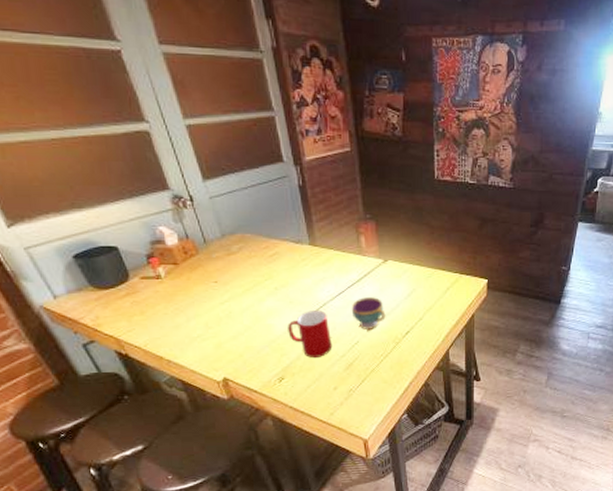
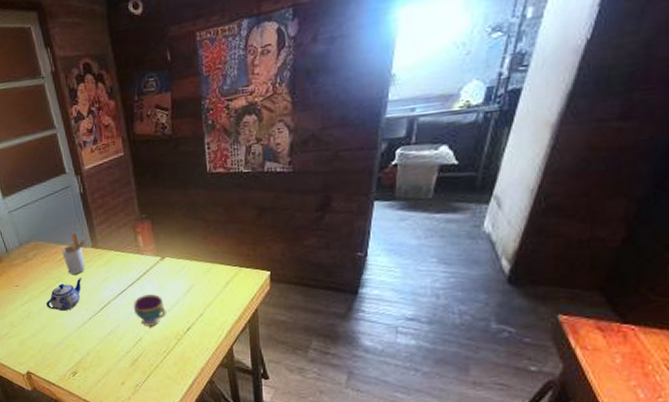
teapot: none [251,276,296,311] -> present [46,278,82,311]
utensil holder: none [273,227,305,272] -> present [62,232,88,275]
cup: present [288,310,333,359] -> none [77,309,118,355]

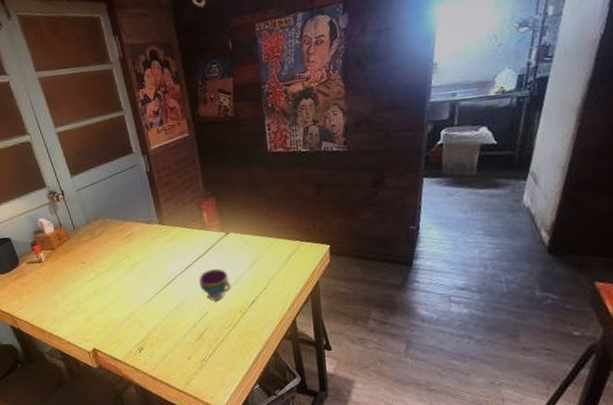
teapot: present [46,278,82,311] -> none [113,254,148,287]
utensil holder: present [62,232,88,275] -> none [128,209,155,251]

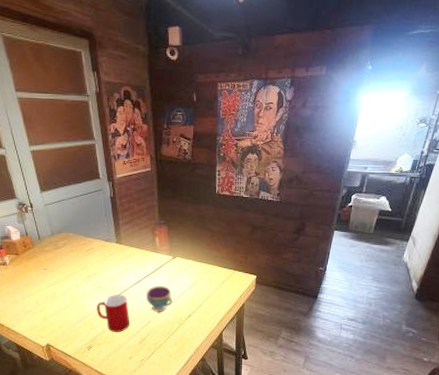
cup: none [144,284,184,330] -> present [97,295,130,333]

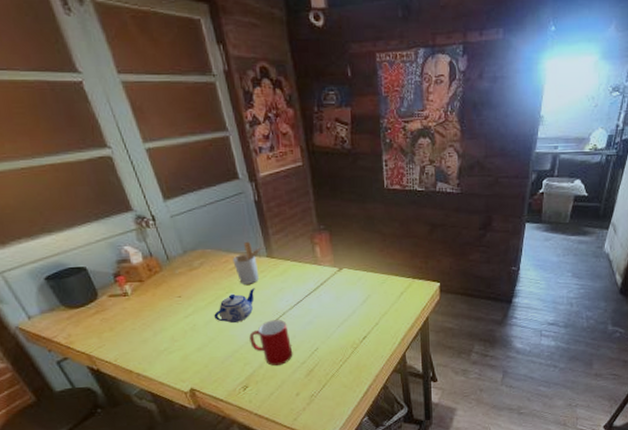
teapot: none [71,267,104,294] -> present [214,288,255,323]
utensil holder: none [89,229,113,264] -> present [233,241,263,285]
teacup: present [146,286,173,312] -> none [309,305,343,336]

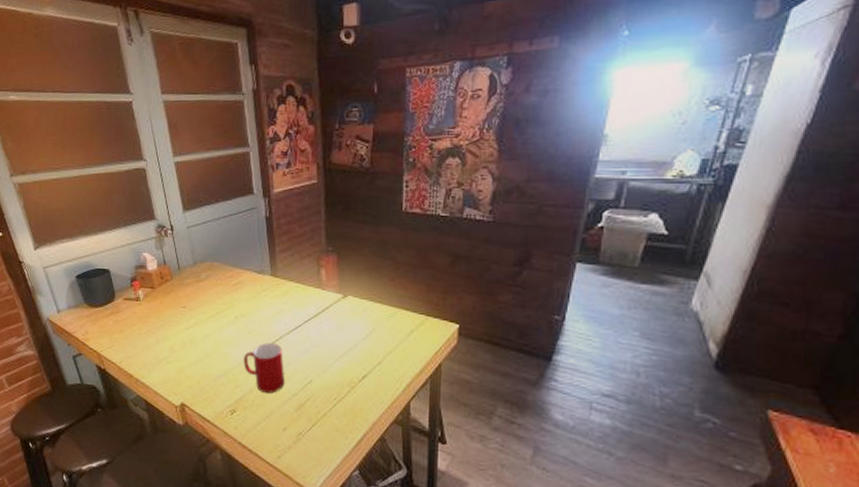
teapot: present [214,288,255,323] -> none [213,306,255,341]
utensil holder: present [233,241,263,285] -> none [237,257,268,302]

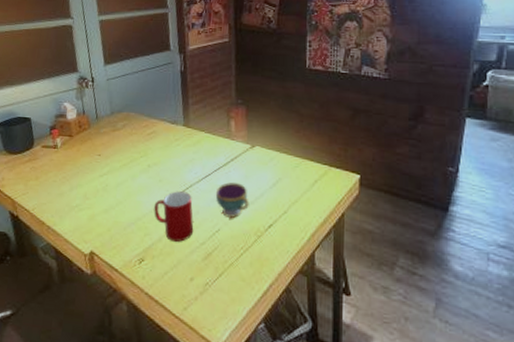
teacup: none [306,333,342,369] -> present [215,182,249,218]

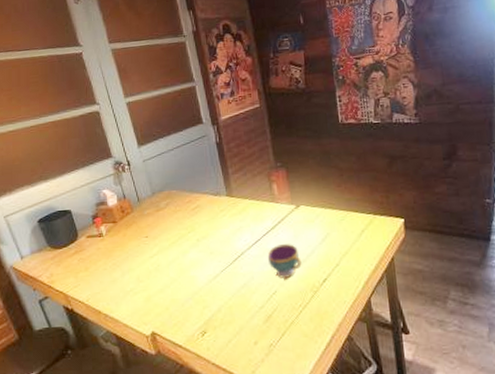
cup: present [154,191,194,243] -> none [209,260,251,311]

